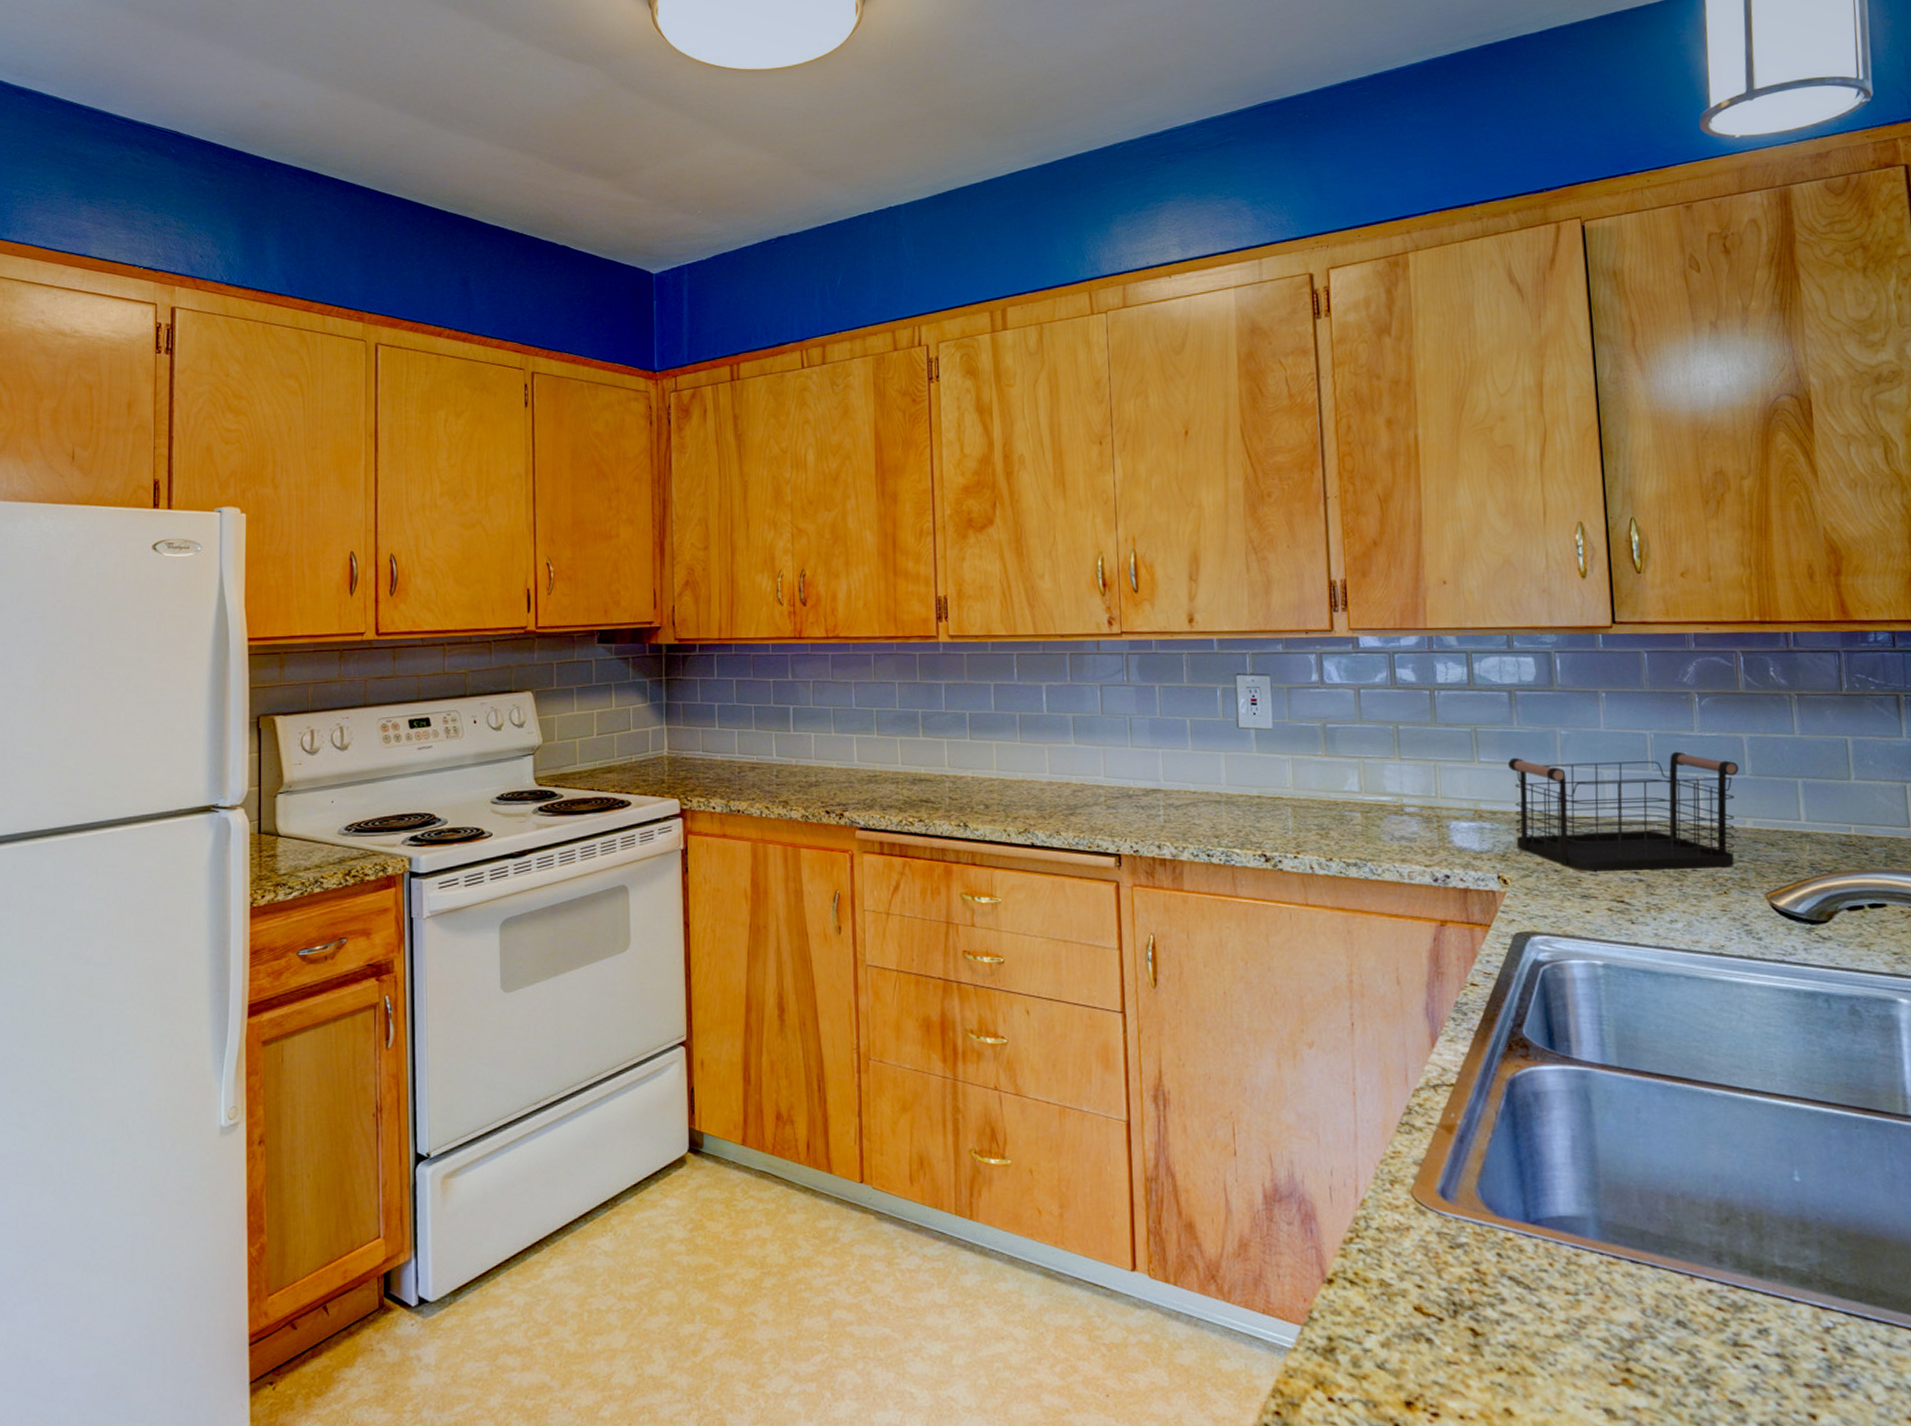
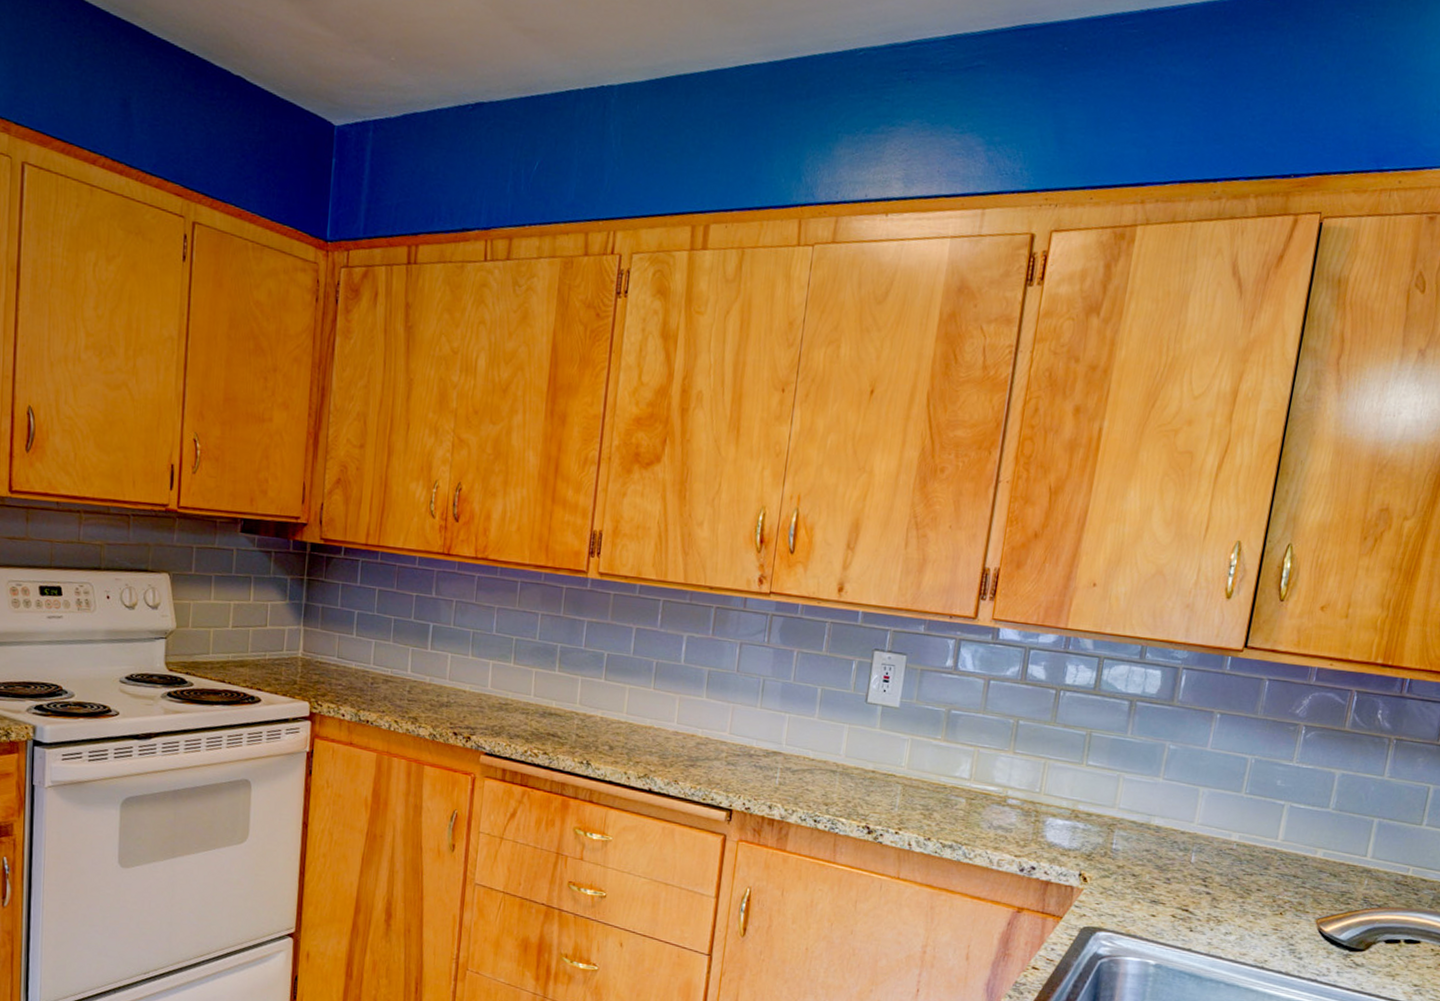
dish rack: present [1508,751,1739,872] -> none [1103,765,1325,891]

